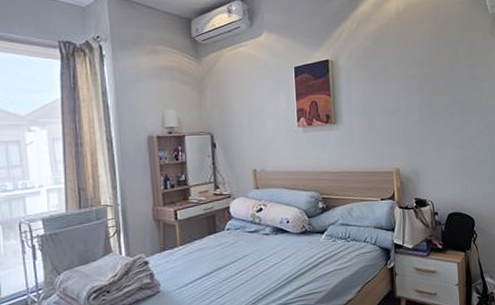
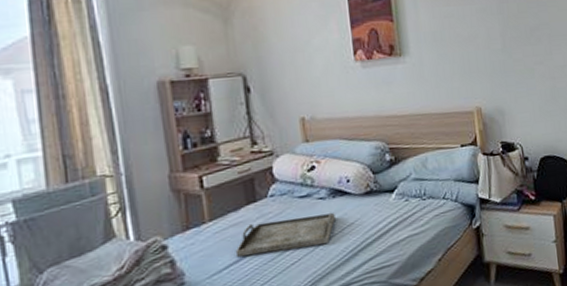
serving tray: none [198,246,276,275] -> present [235,212,335,257]

